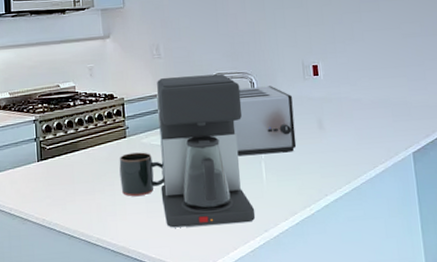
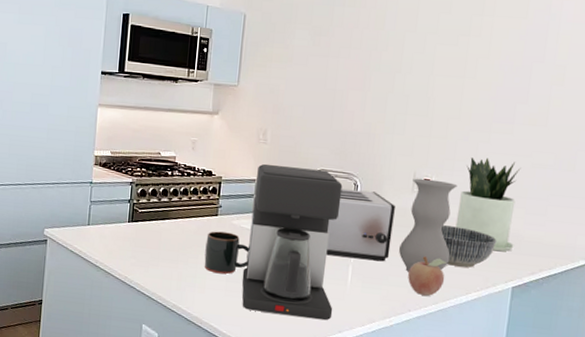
vase: none [302,64,352,158] -> present [399,178,458,272]
fruit: none [317,138,352,178] -> present [408,256,447,297]
bowl: none [338,104,389,143] -> present [441,225,497,268]
planter: none [347,35,405,122] -> present [455,157,521,252]

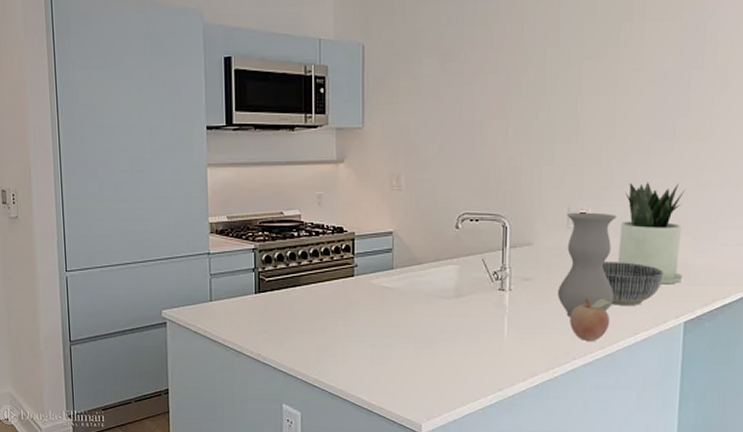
mug: present [204,231,250,274] -> none [344,293,393,340]
coffee maker: present [242,163,343,321] -> none [387,213,491,379]
toaster: present [326,188,395,262] -> none [477,232,550,309]

